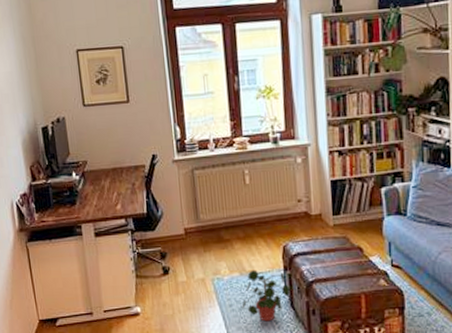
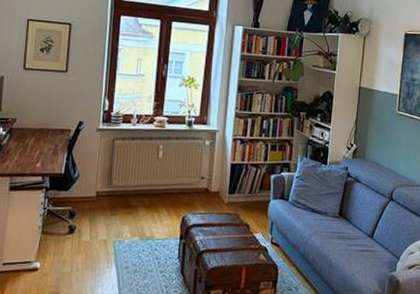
potted plant: present [242,269,291,322] -> none [136,236,183,286]

